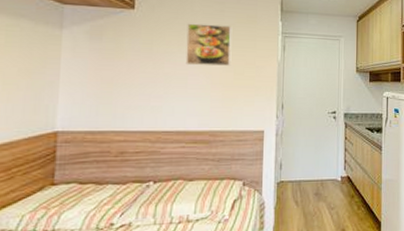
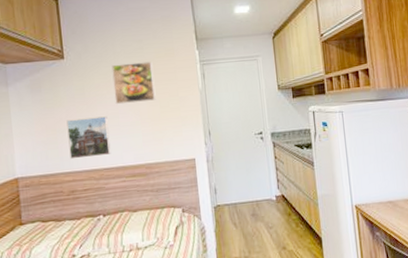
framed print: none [125,74,175,118] -> present [66,116,111,160]

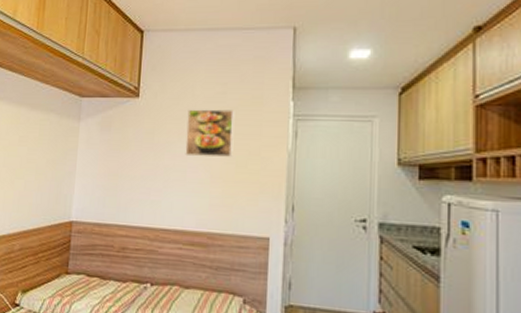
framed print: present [66,116,111,160] -> none [127,166,174,214]

